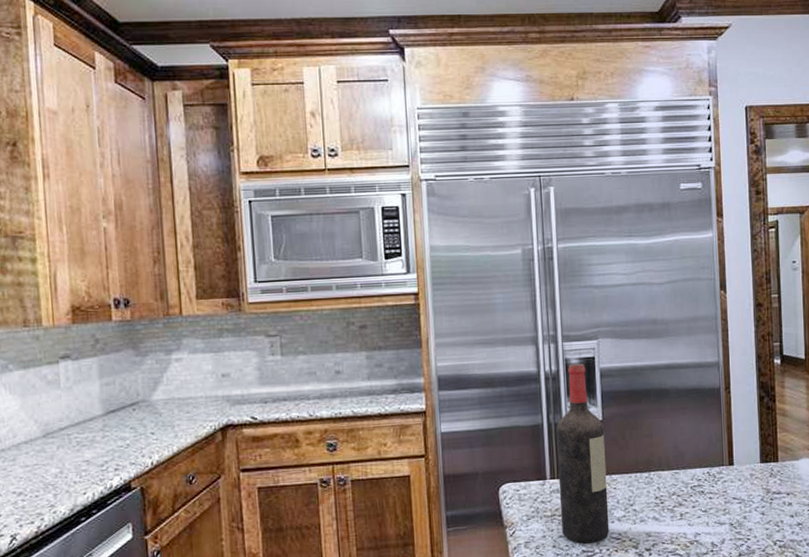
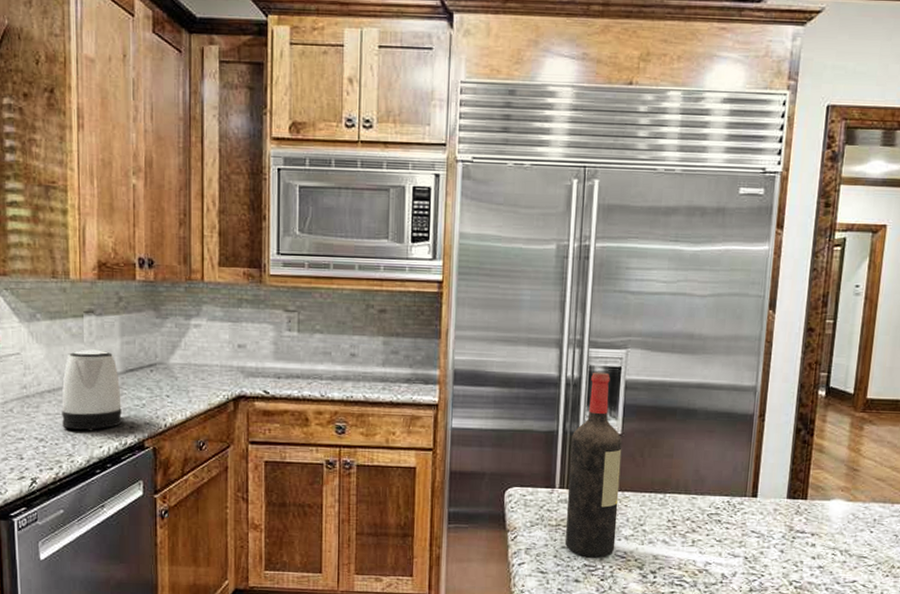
kettle: none [40,394,106,479] -> present [62,349,122,430]

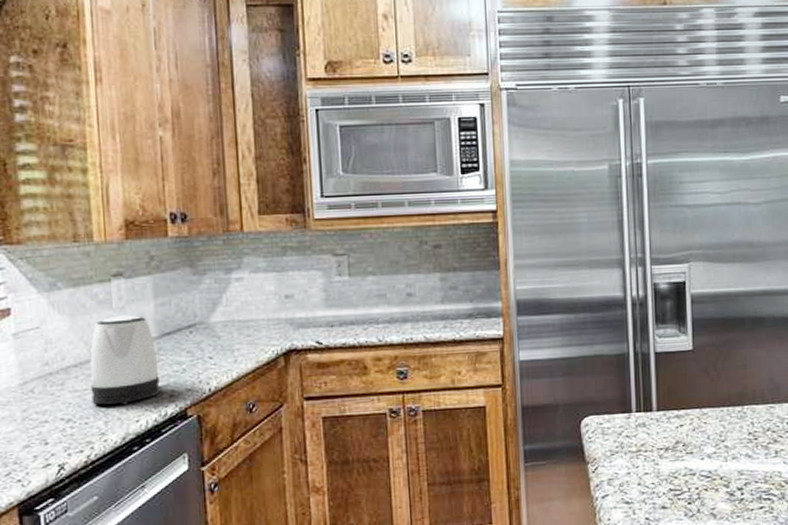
wine bottle: present [565,372,623,557] -> none [642,288,699,481]

